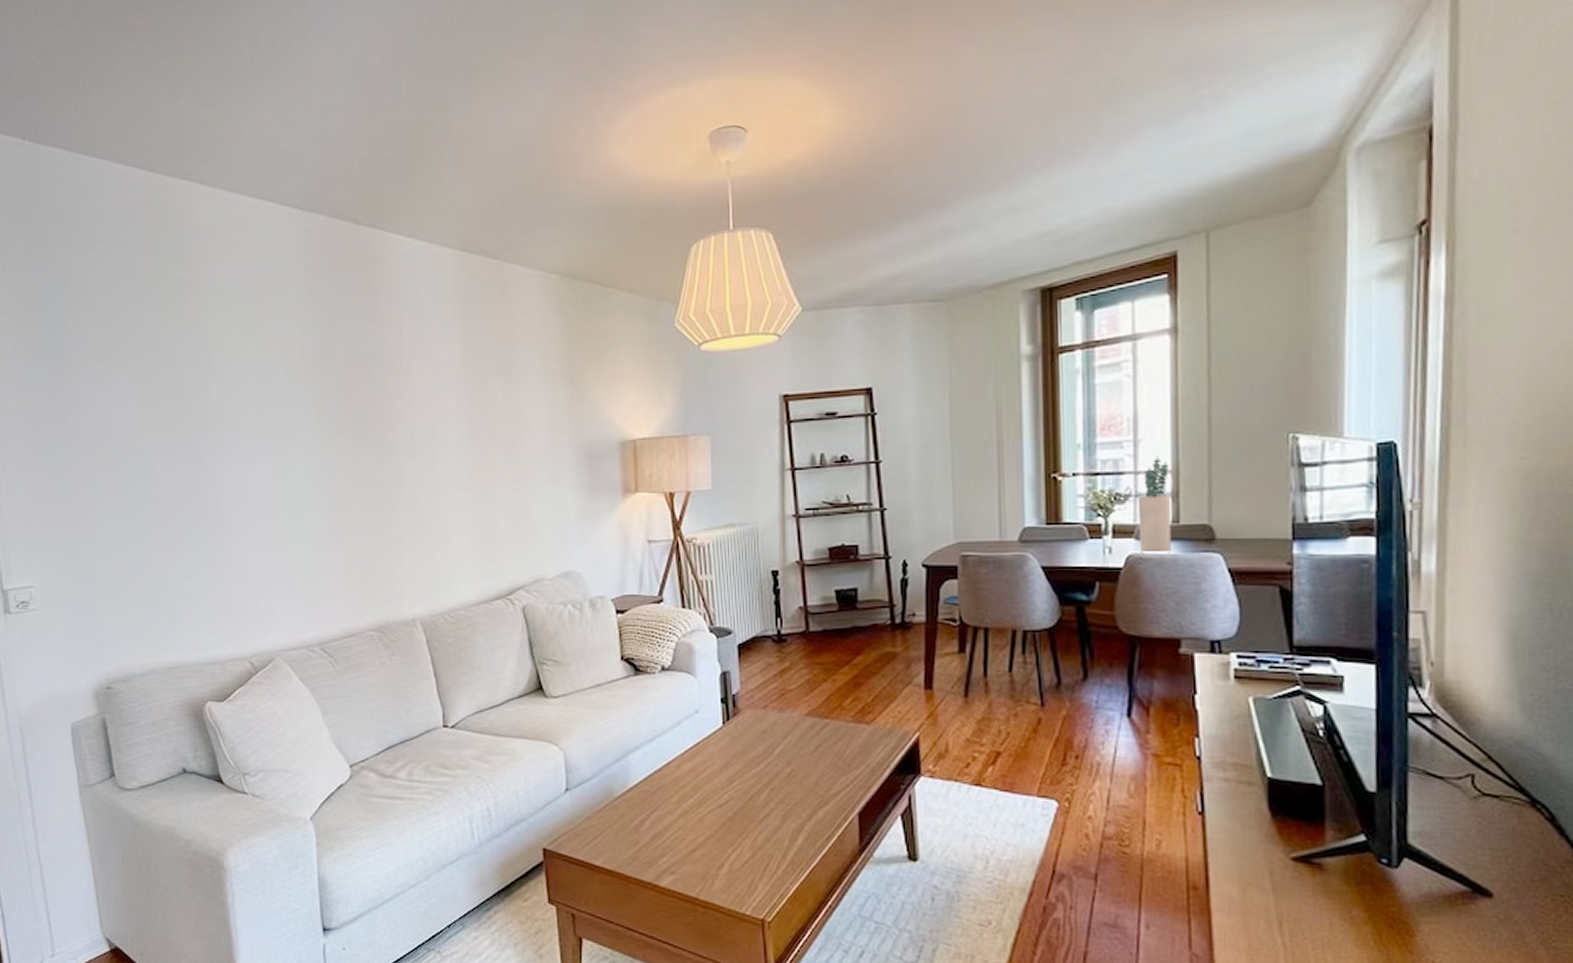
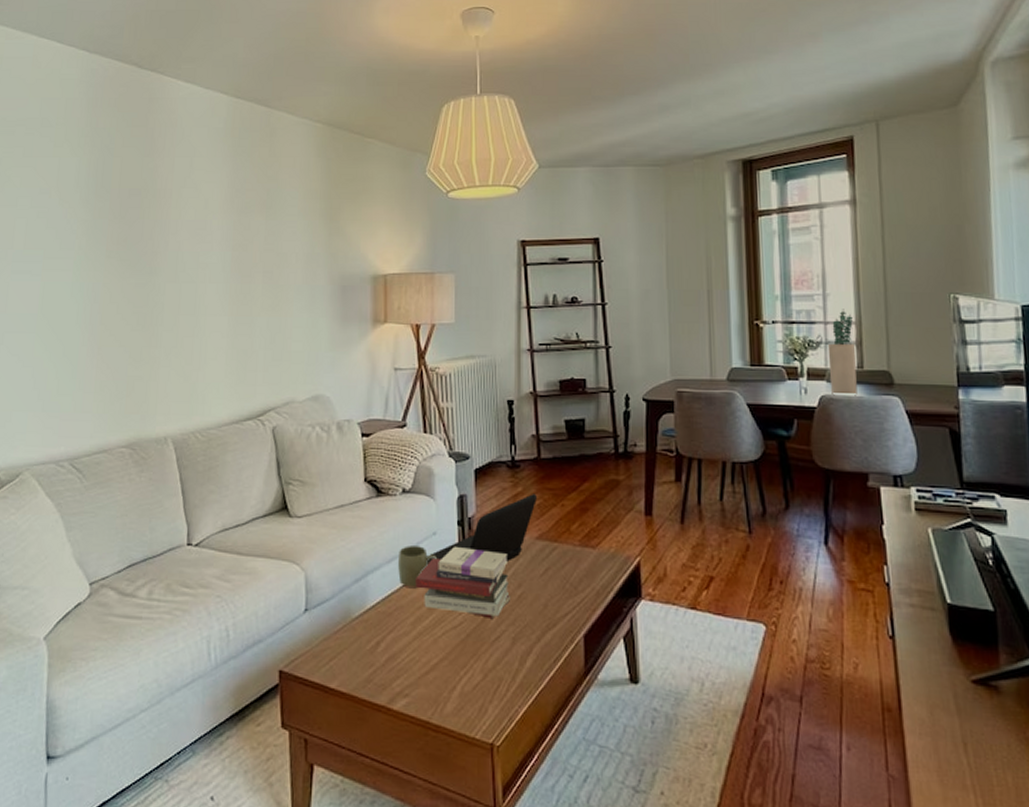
mug: none [658,724,701,766] -> present [397,546,438,587]
books: none [678,724,779,797] -> present [415,546,510,618]
laptop: none [690,669,805,743] -> present [428,494,537,565]

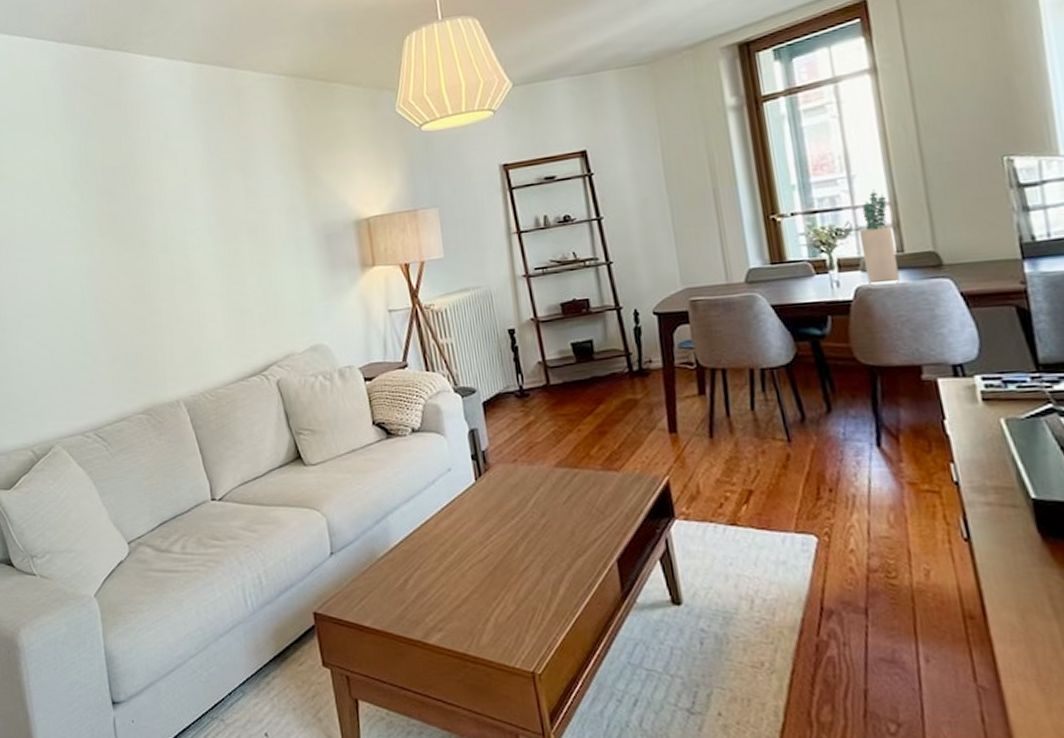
mug: present [397,546,438,587] -> none [415,483,456,524]
books: present [415,546,510,618] -> none [435,480,535,549]
laptop: present [428,494,537,565] -> none [445,421,551,501]

